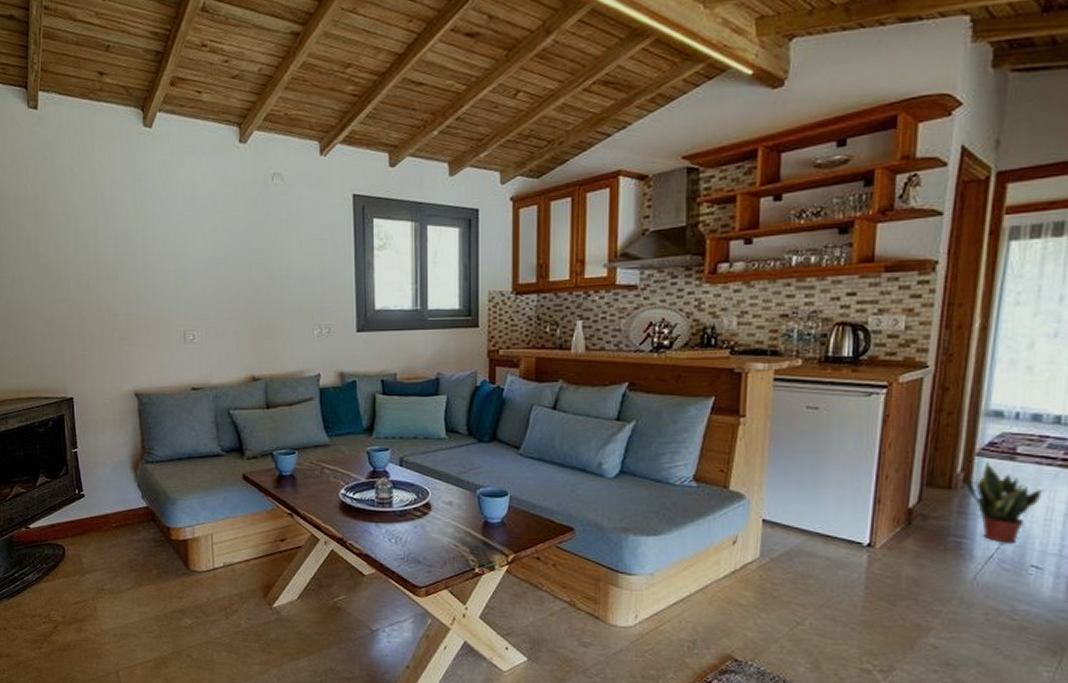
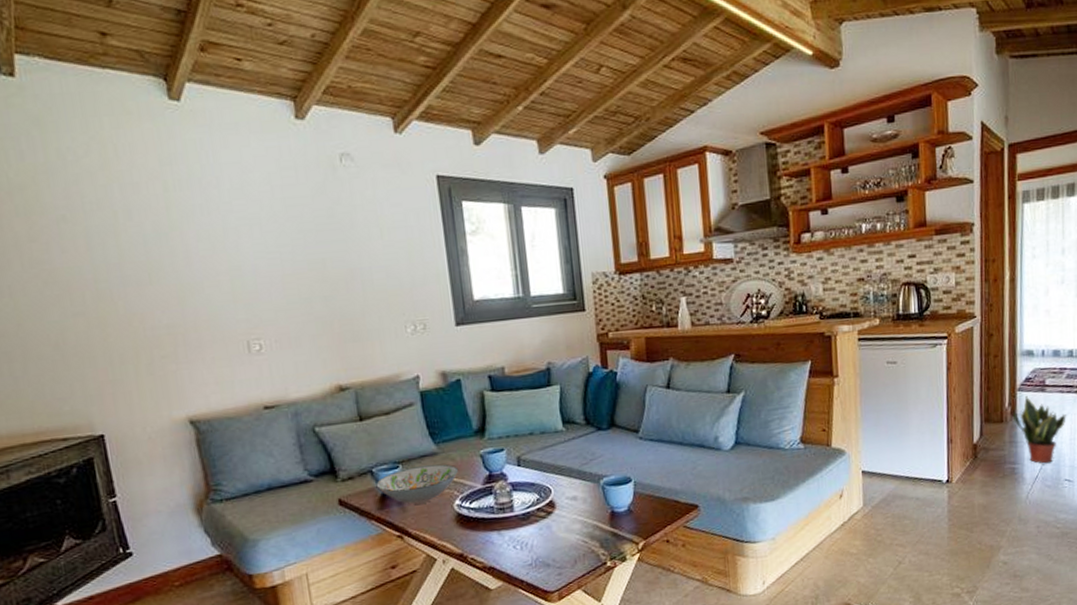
decorative bowl: none [275,455,347,488] -> present [376,464,459,505]

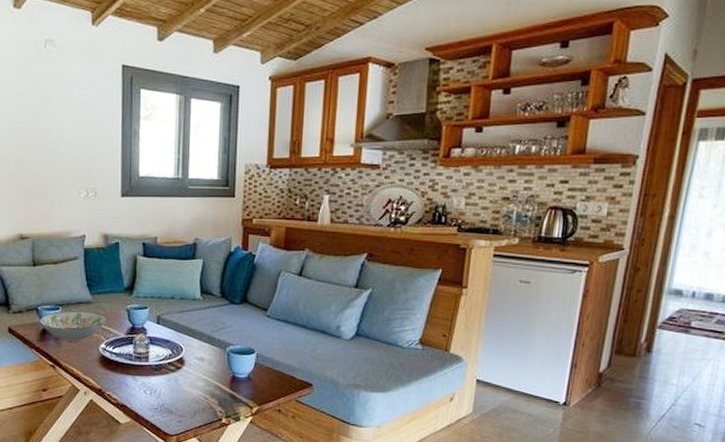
potted plant: present [1013,395,1066,464] -> none [647,333,709,405]

